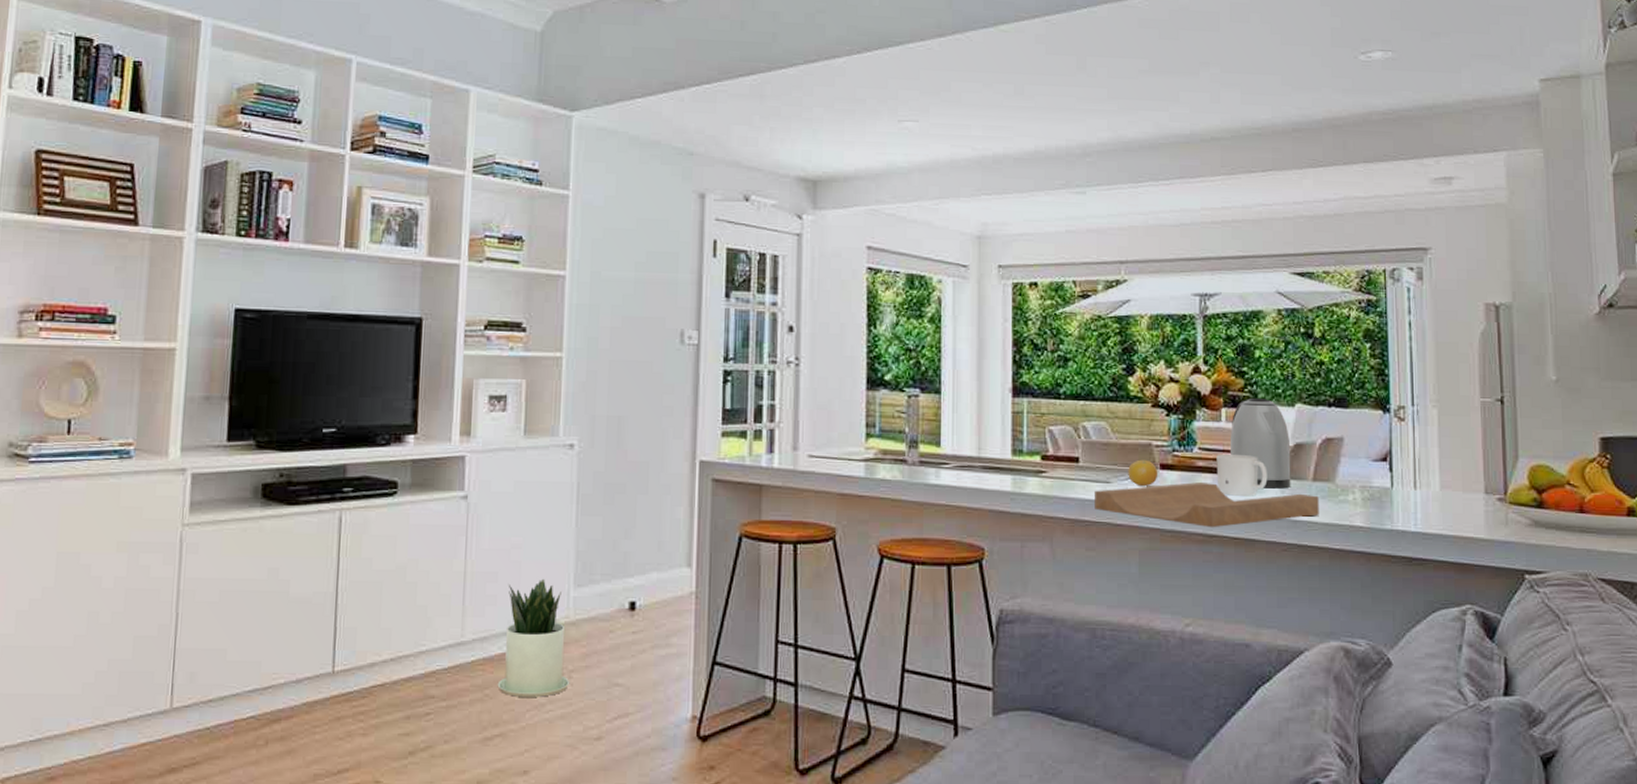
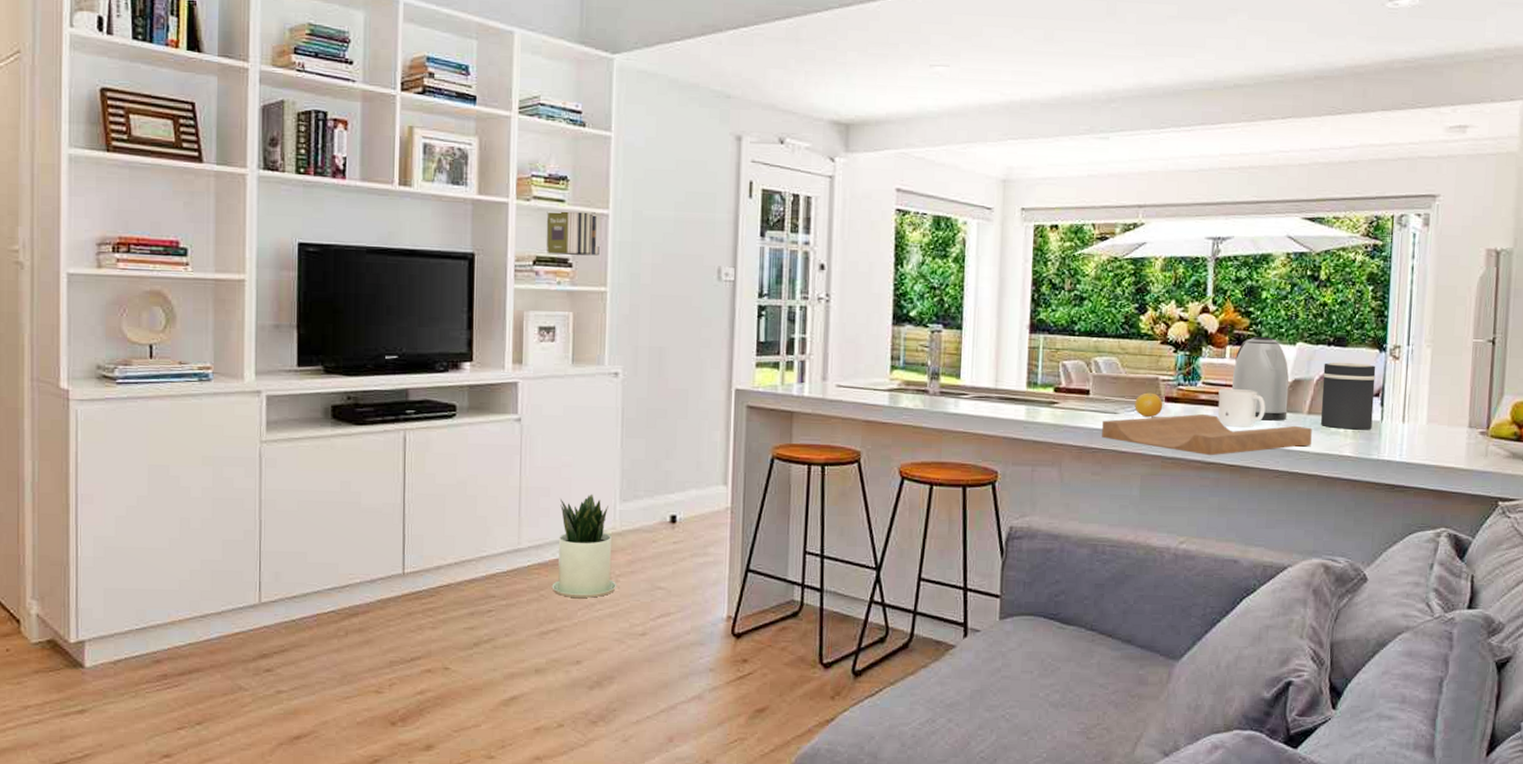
books: none [499,274,555,320] -> present [547,212,600,256]
cylinder: none [1326,424,1382,498] -> present [1321,361,1376,430]

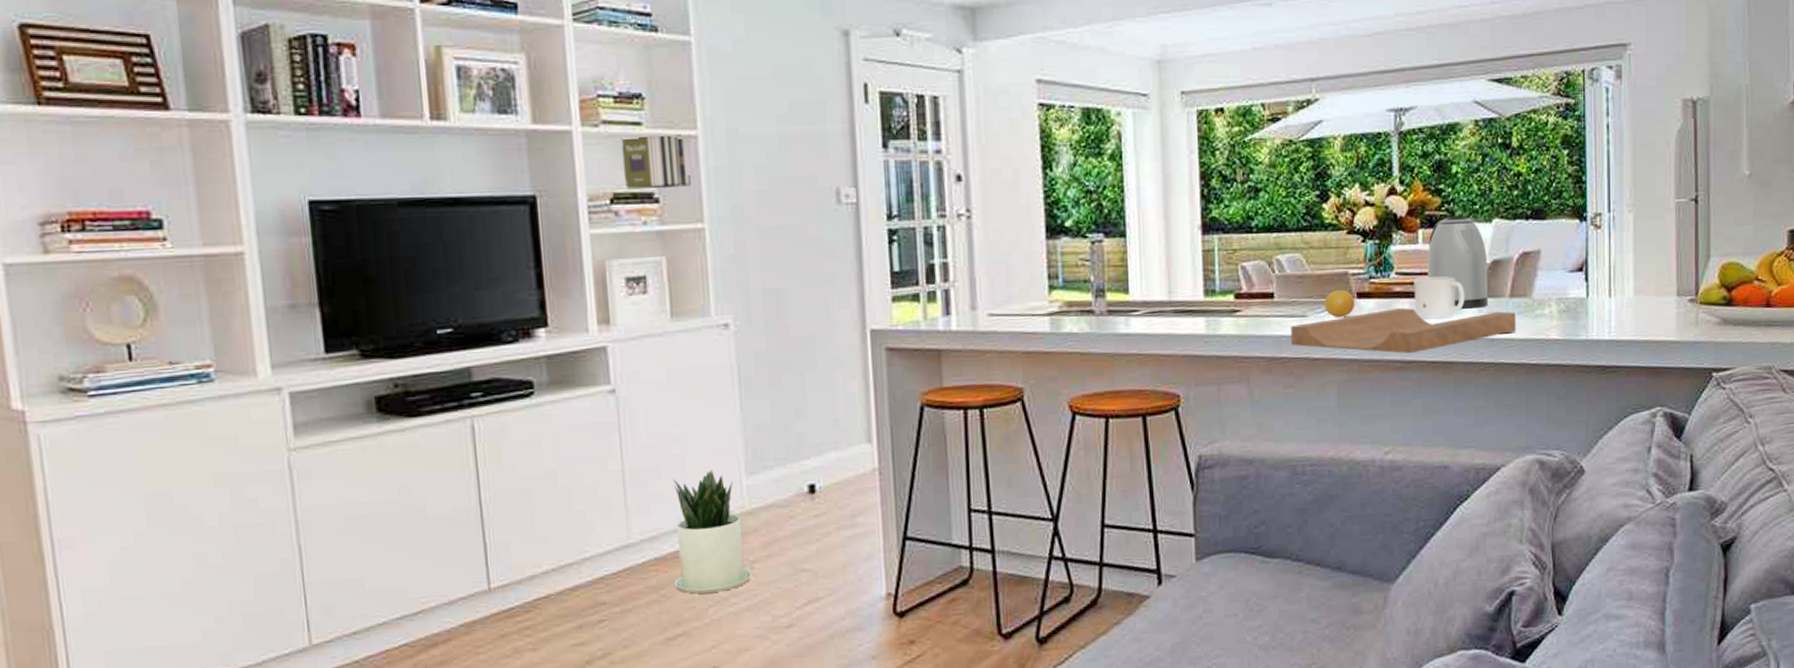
cylinder: present [1321,361,1376,430] -> none [1523,235,1578,311]

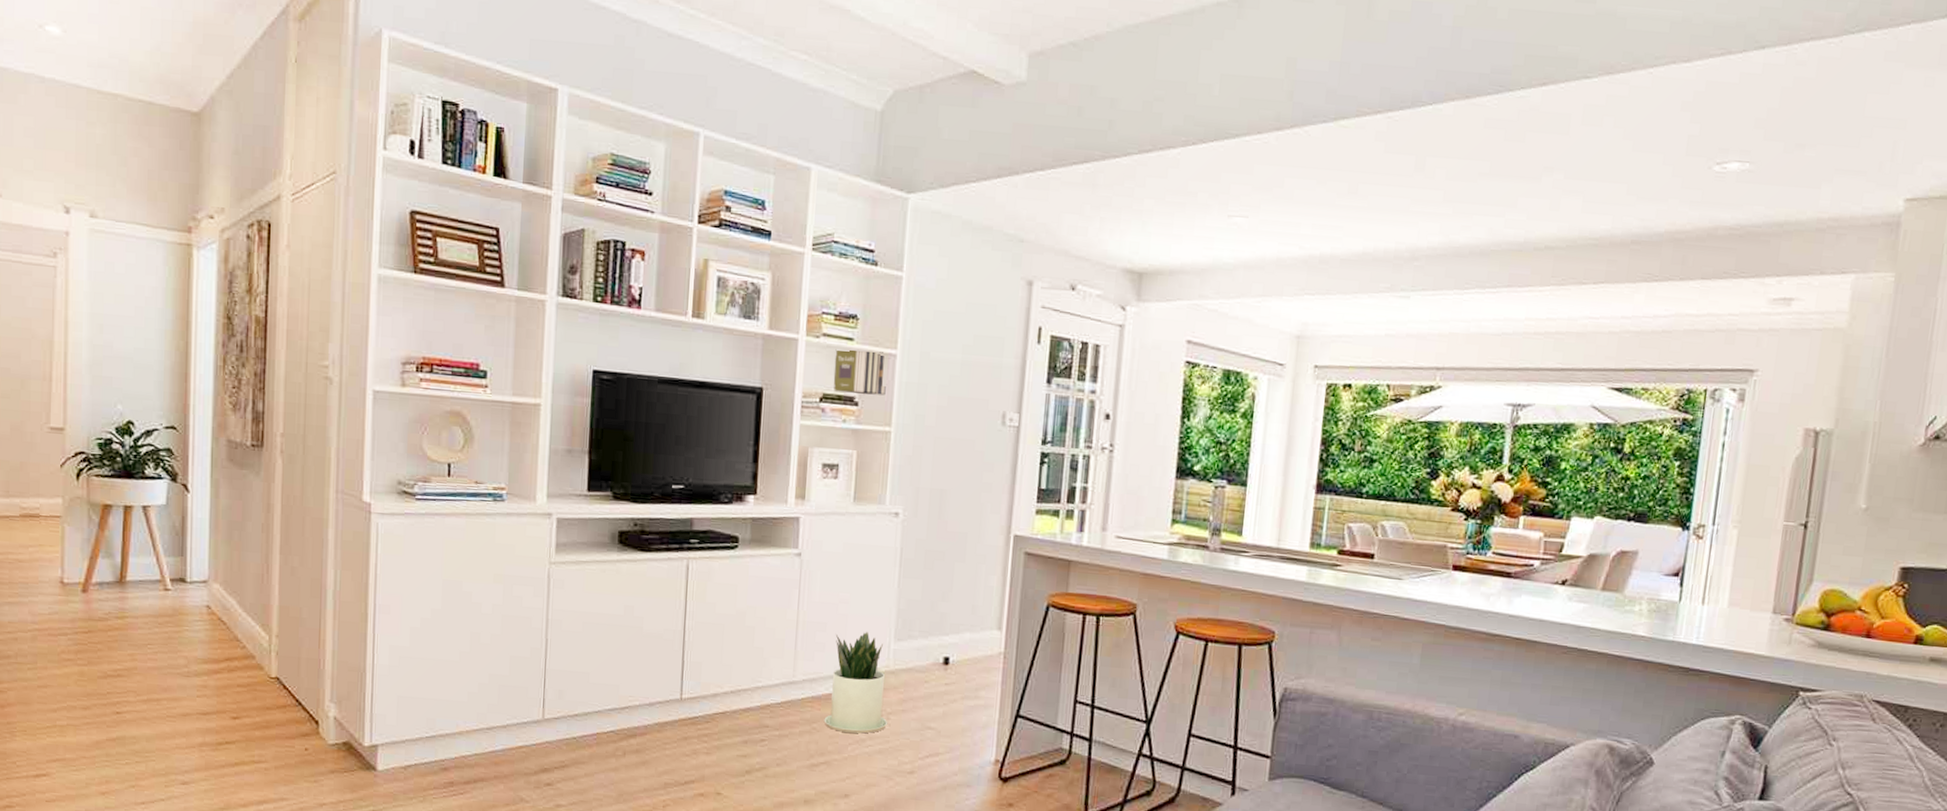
cutting board: present [1291,307,1516,354] -> none [1384,584,1605,628]
fruit: present [1324,289,1355,318] -> none [1420,559,1450,586]
mug: present [1414,276,1465,320] -> none [1507,560,1558,601]
kettle: present [1428,215,1489,309] -> none [1523,508,1585,596]

